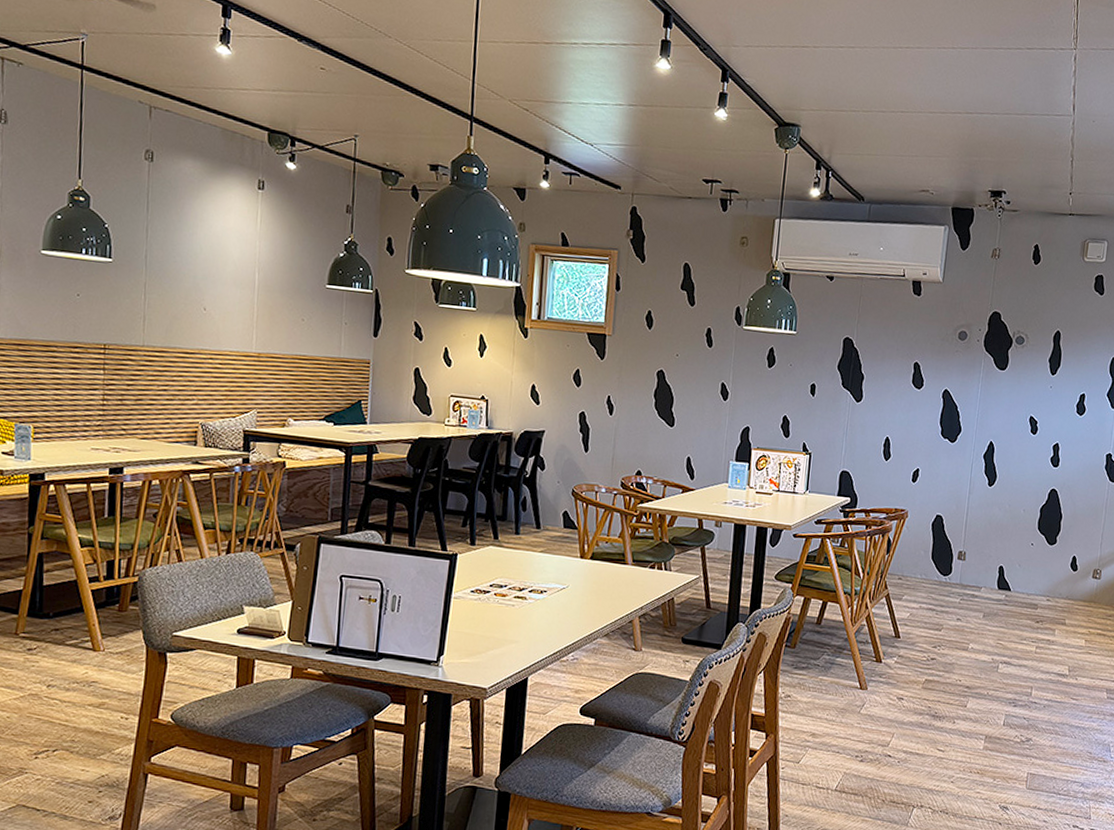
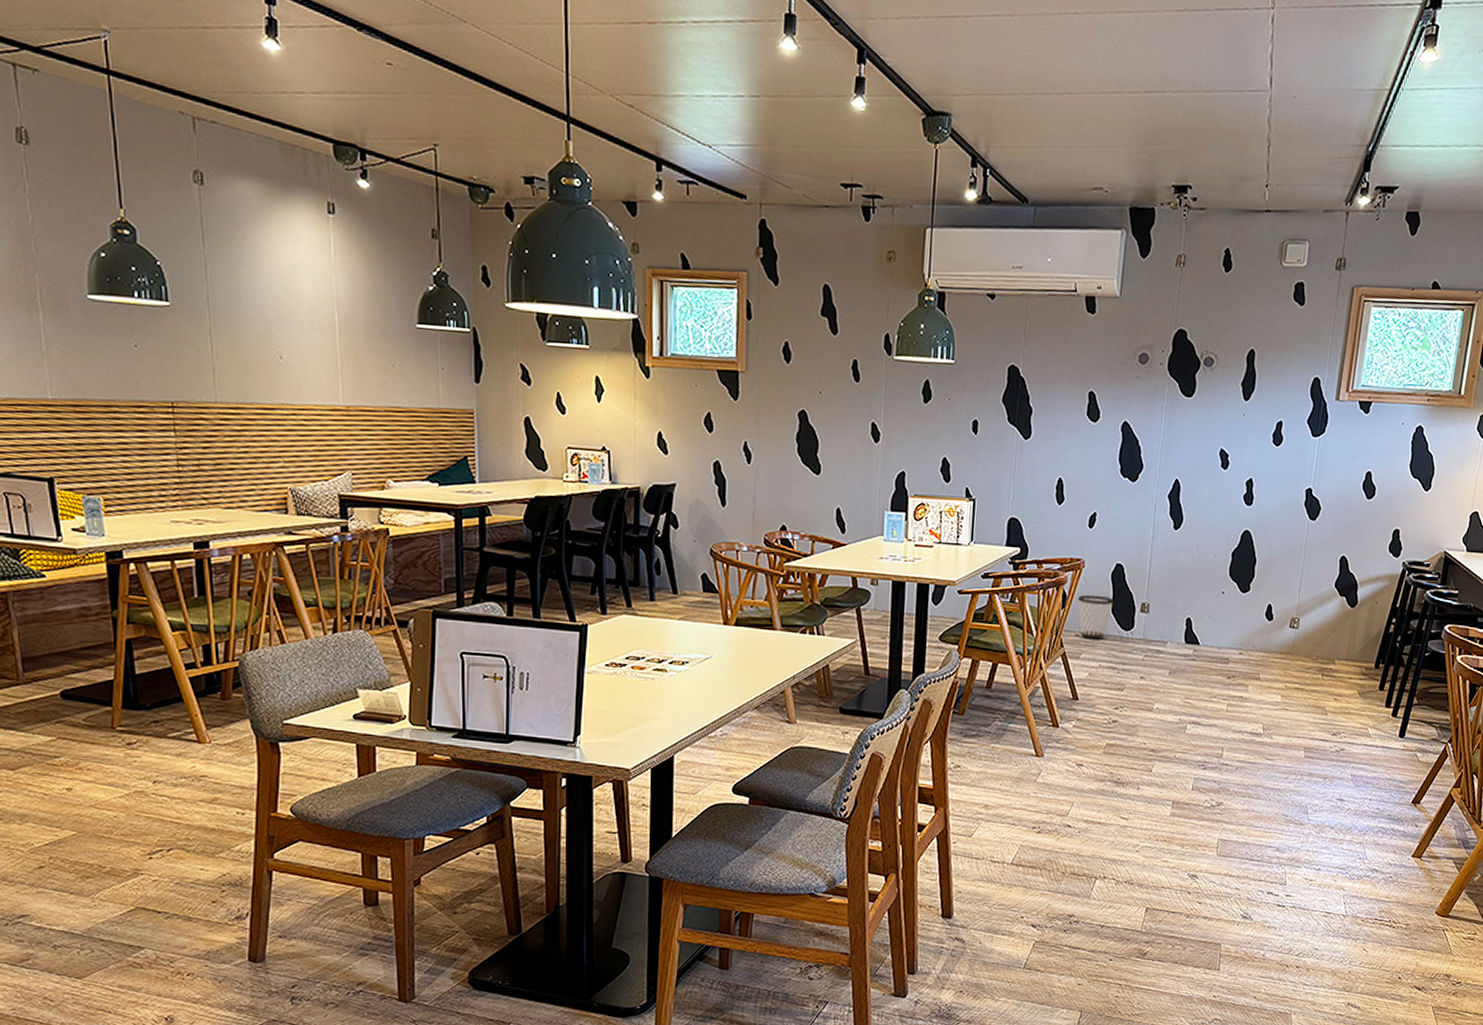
wastebasket: none [901,542,934,584] -> present [1077,594,1114,640]

